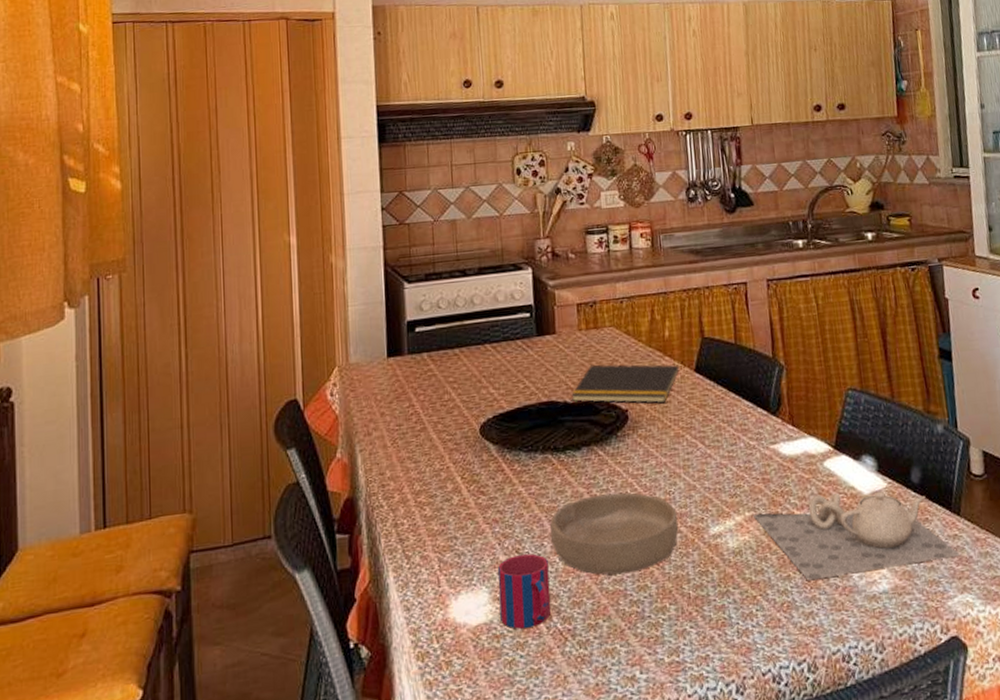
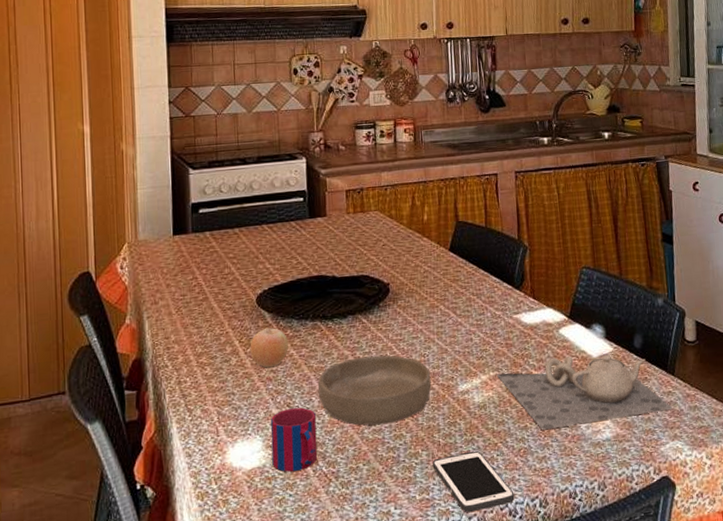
fruit: none [473,457,517,508] -> present [250,323,289,368]
notepad: present [571,364,680,403] -> none [339,244,436,278]
cell phone: none [682,604,779,679] -> present [432,450,515,513]

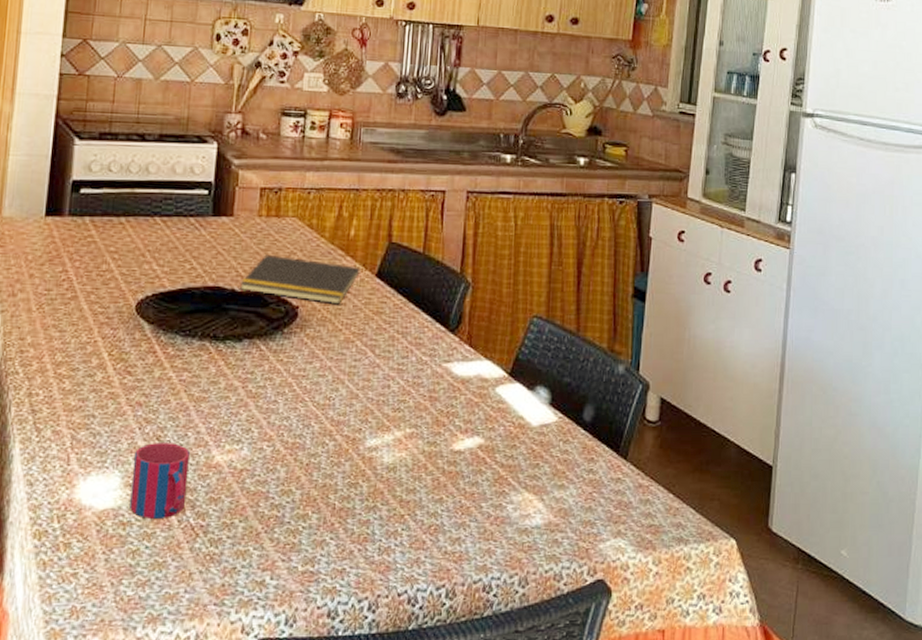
fruit: present [250,323,289,368] -> none [120,337,169,390]
bowl: present [317,355,431,426] -> none [196,391,335,476]
notepad: none [339,244,436,278] -> present [240,254,360,304]
cell phone: present [432,450,515,513] -> none [322,521,417,595]
teapot: present [496,355,673,431] -> none [413,420,620,507]

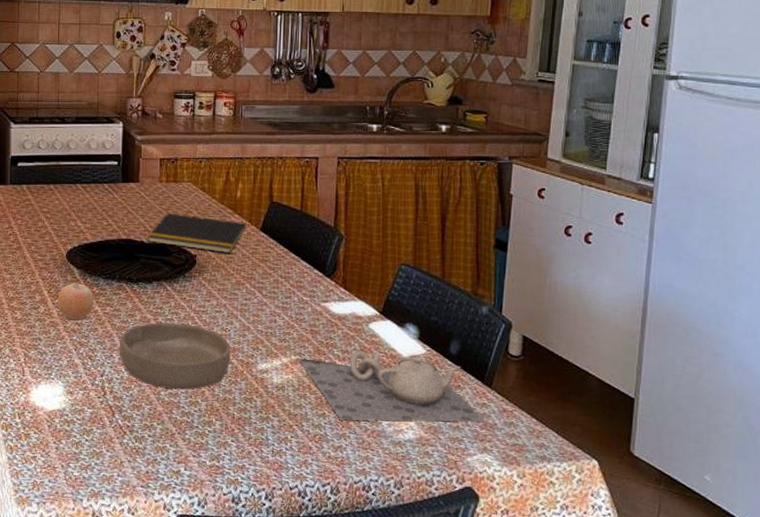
fruit: none [120,337,169,390] -> present [57,279,95,320]
mug: present [130,443,190,519] -> none [72,361,115,419]
bowl: none [196,391,335,476] -> present [119,322,231,390]
teapot: none [413,420,620,507] -> present [298,351,486,422]

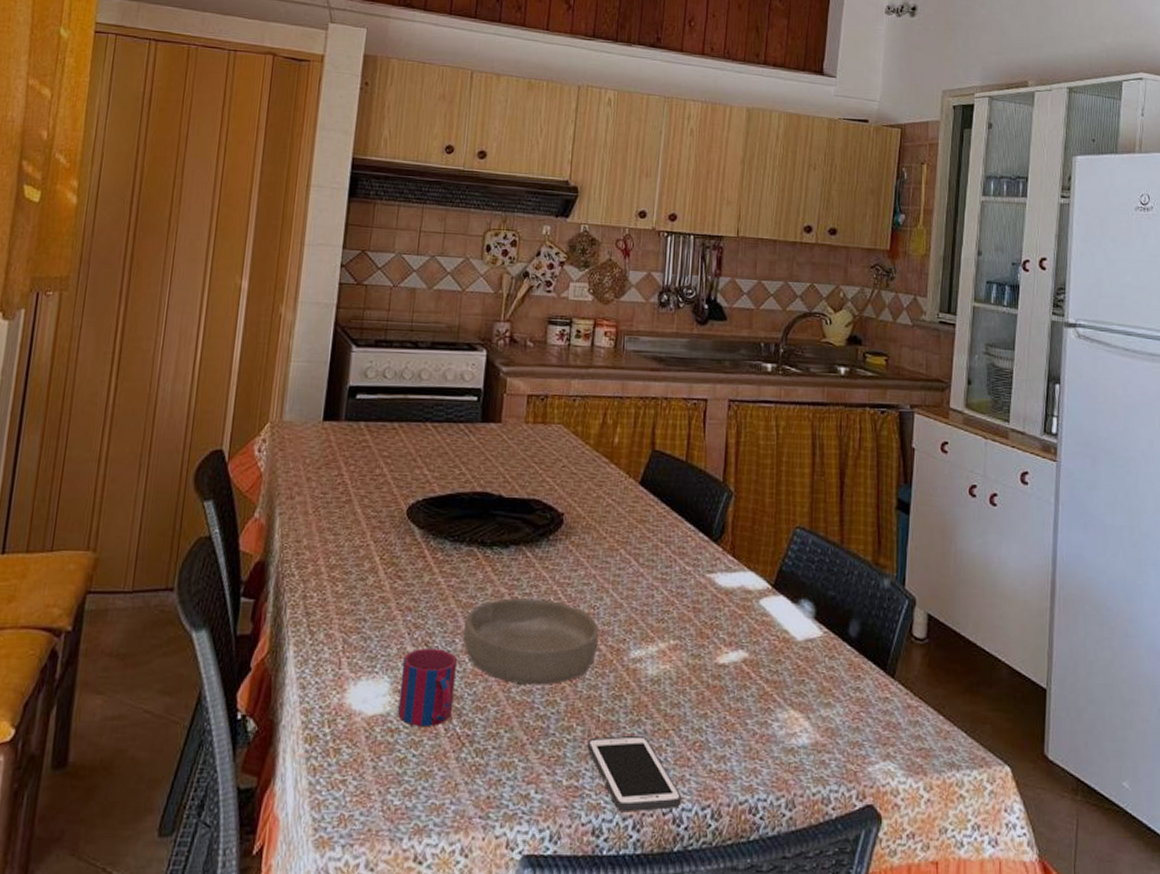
fruit: present [57,279,95,320] -> none [391,541,438,595]
mug: none [72,361,115,419] -> present [398,649,457,726]
notepad: present [148,213,247,253] -> none [507,461,624,511]
cell phone: none [225,428,305,487] -> present [587,735,682,813]
teapot: present [298,351,486,422] -> none [677,633,889,723]

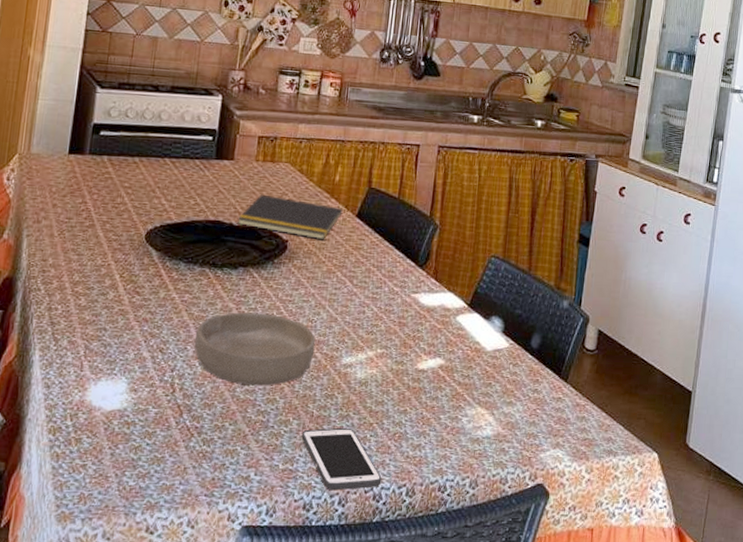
mug: present [398,649,457,726] -> none [134,354,188,420]
notepad: none [507,461,624,511] -> present [237,194,343,239]

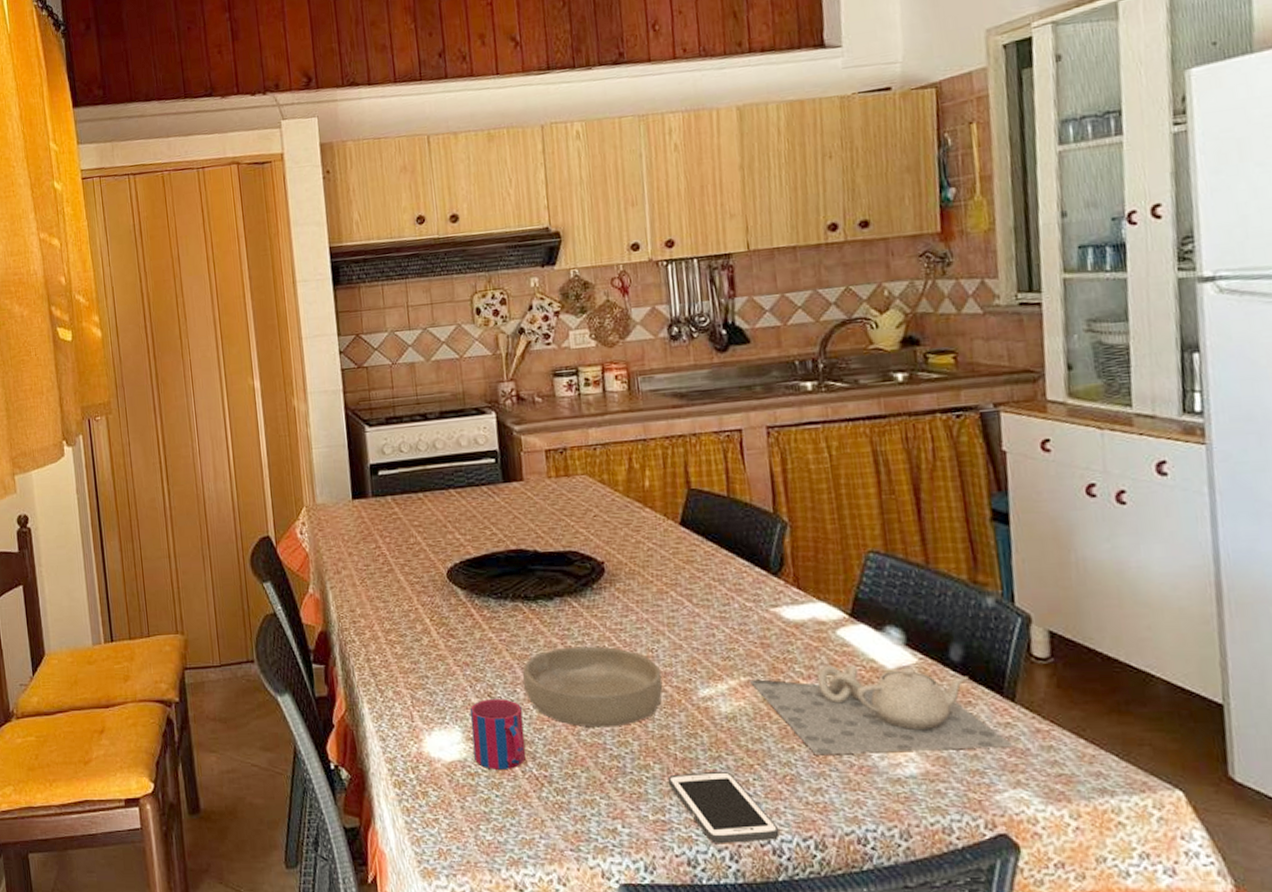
mug: none [134,354,188,420] -> present [470,699,526,770]
notepad: present [237,194,343,239] -> none [542,513,662,556]
teapot: none [383,344,560,418] -> present [749,665,1014,756]

